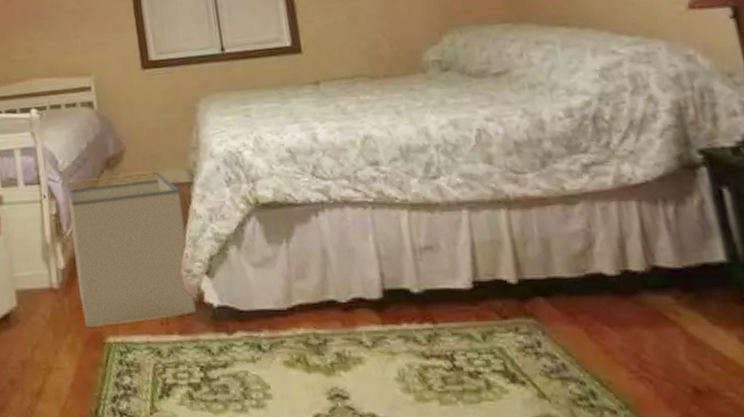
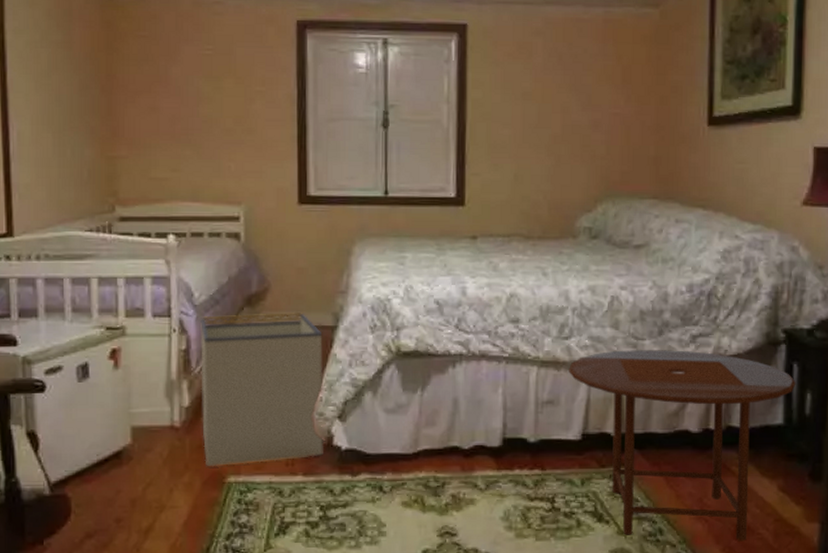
side table: none [443,182,733,407] -> present [569,350,796,542]

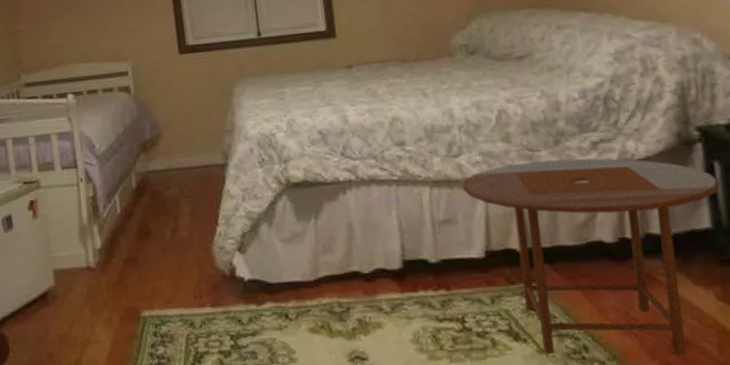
storage bin: present [199,311,324,466] -> none [102,153,228,302]

